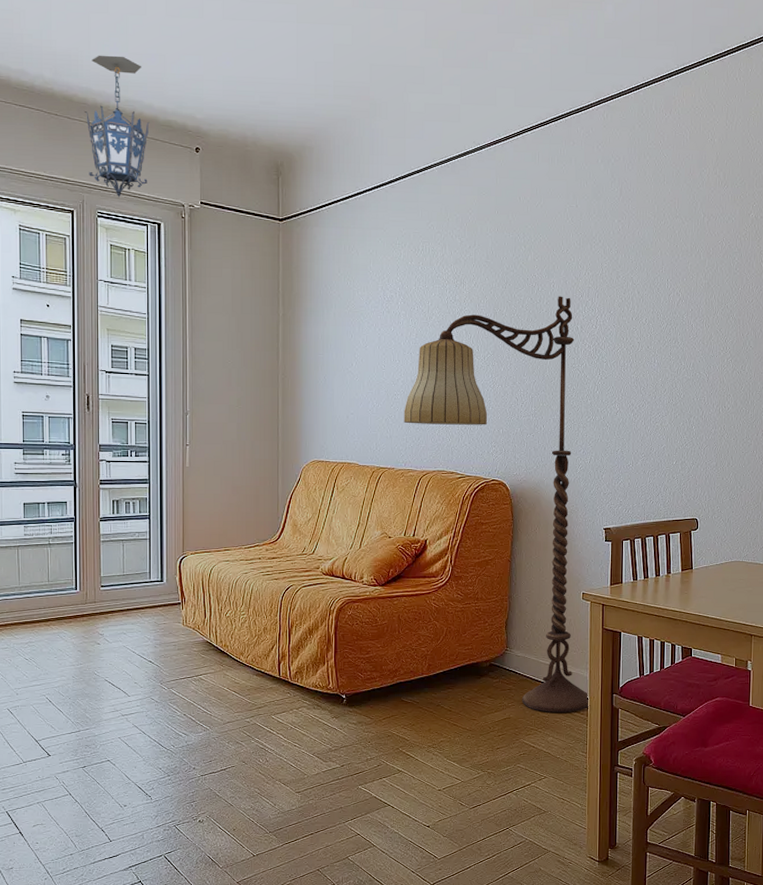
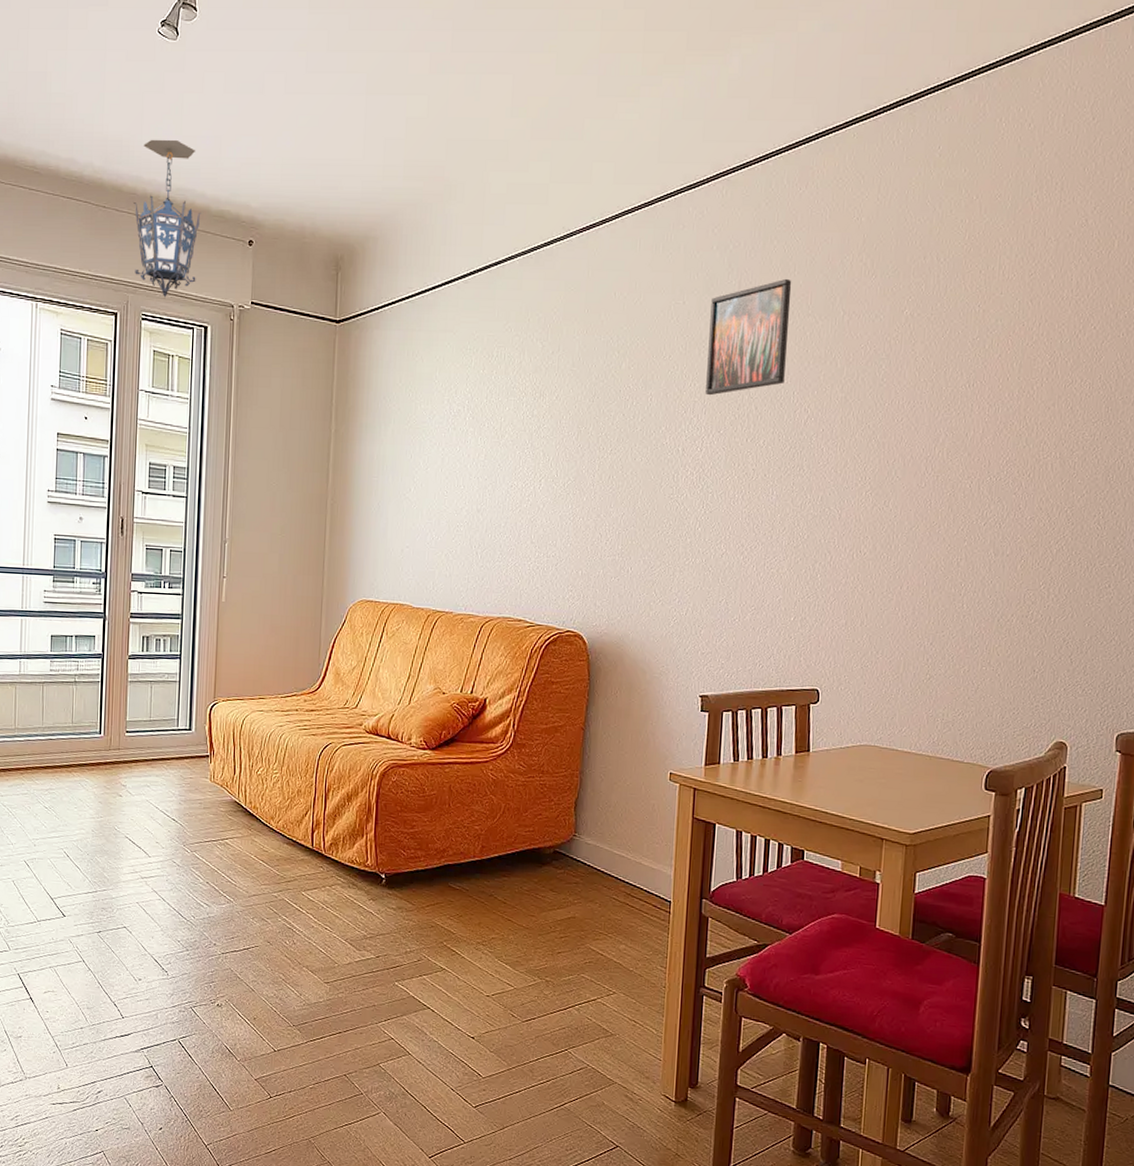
floor lamp: present [404,296,590,712] -> none [466,411,674,917]
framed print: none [598,187,663,283] -> present [706,278,792,396]

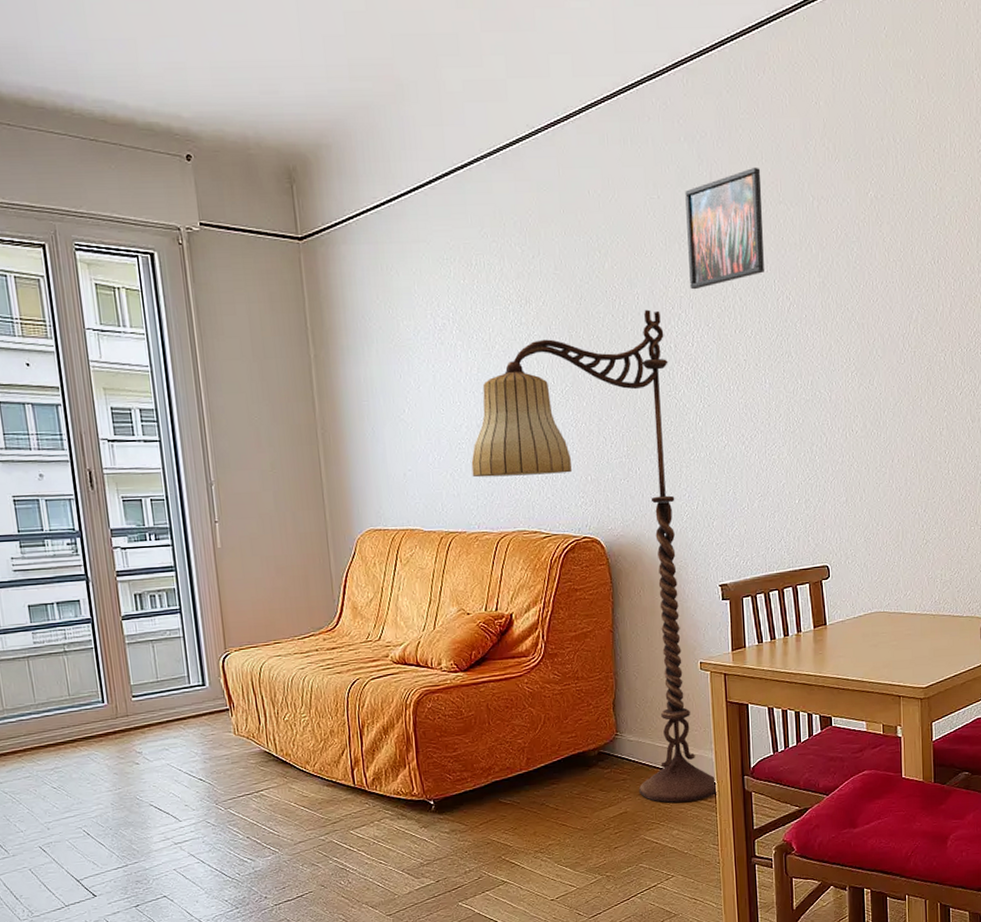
hanging lantern: present [134,139,201,298] -> none [44,44,132,224]
floor lamp: none [466,411,674,917] -> present [471,309,718,803]

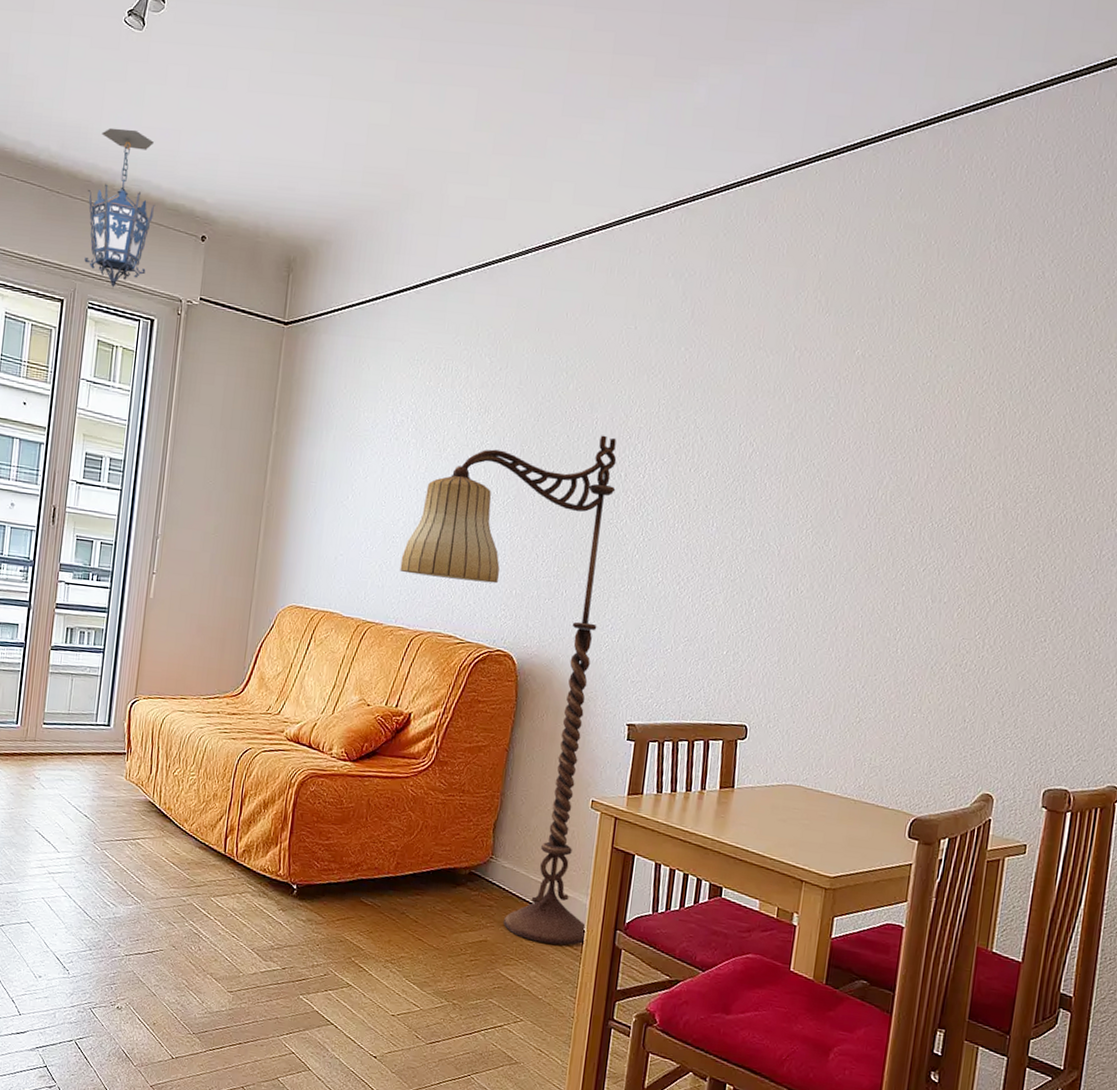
hanging lantern: none [44,44,132,224] -> present [84,127,156,288]
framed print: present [685,167,764,290] -> none [652,310,746,423]

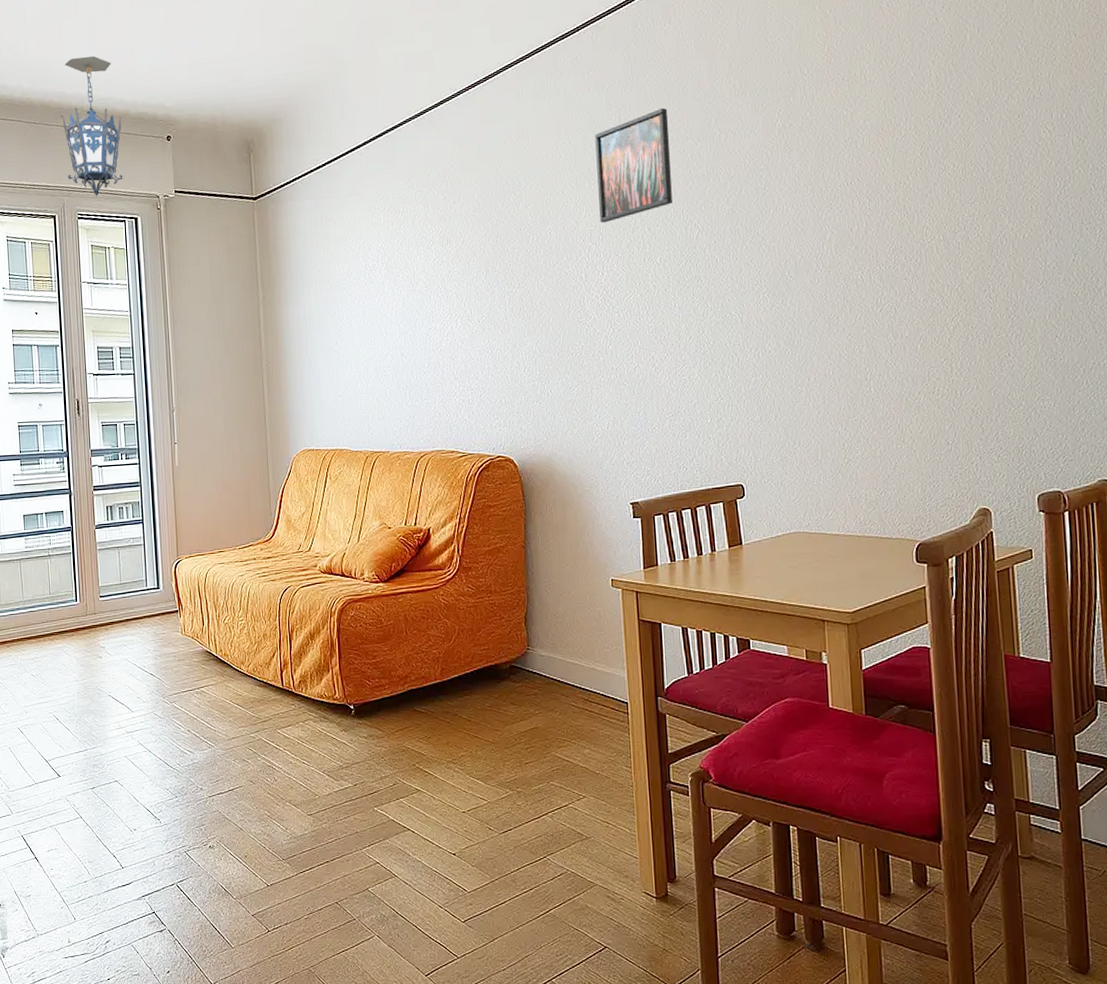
floor lamp: present [400,435,617,946] -> none [395,243,631,720]
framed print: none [652,310,746,423] -> present [595,107,672,223]

